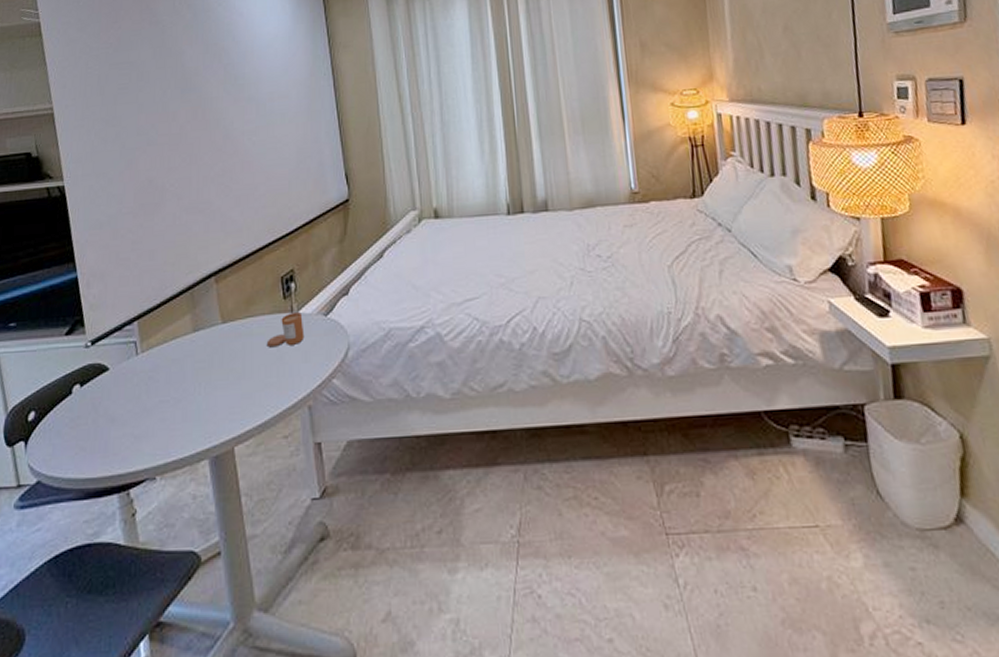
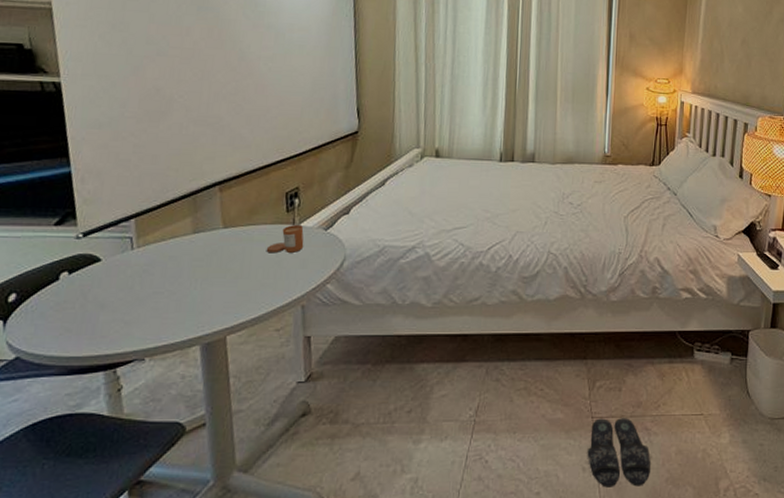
slippers: none [666,534,758,633] -> present [587,418,651,488]

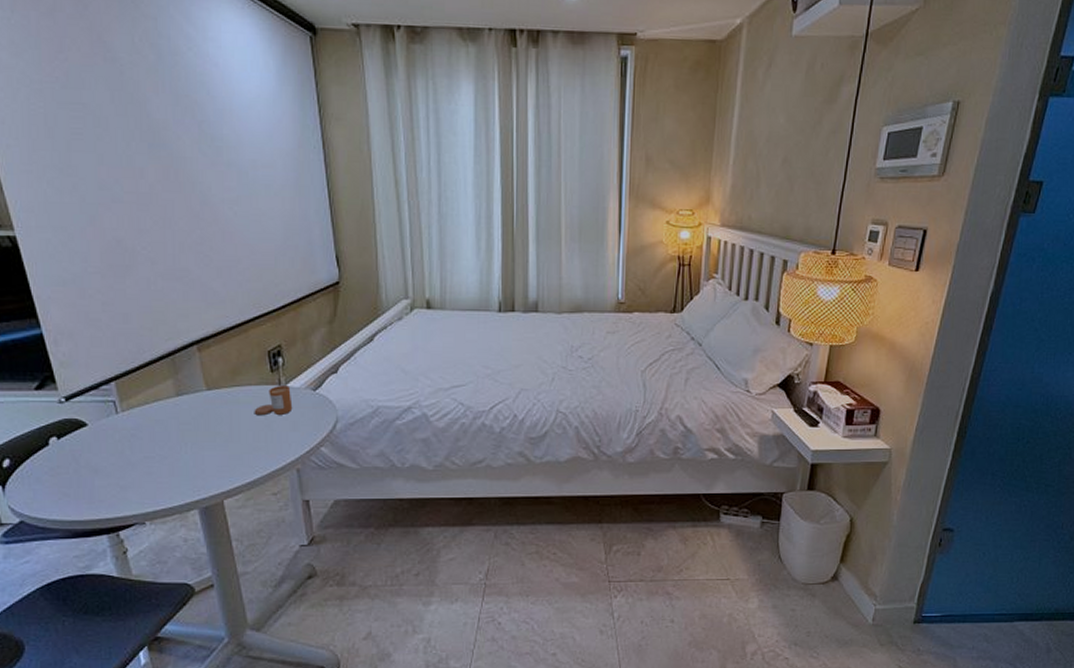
slippers: present [587,418,651,488] -> none [604,582,672,650]

